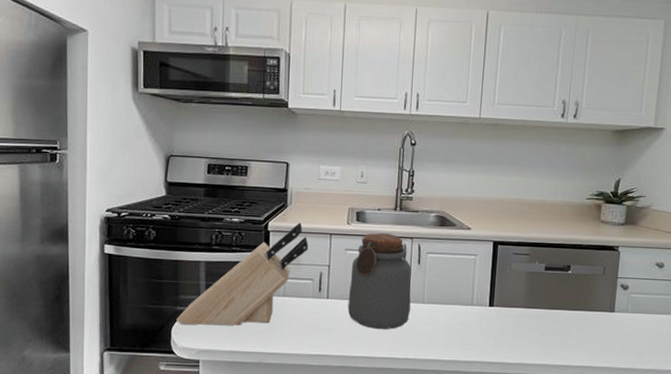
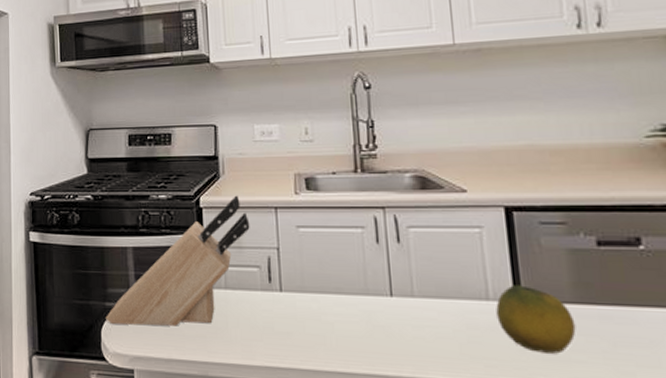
jar: present [347,233,412,330] -> none [306,204,397,335]
fruit: none [476,295,523,340] -> present [496,285,576,354]

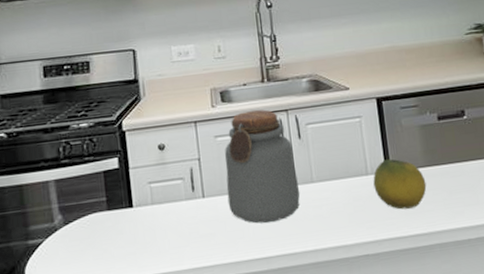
knife block: present [106,195,250,326] -> none [29,115,172,261]
jar: none [306,204,397,335] -> present [224,110,301,224]

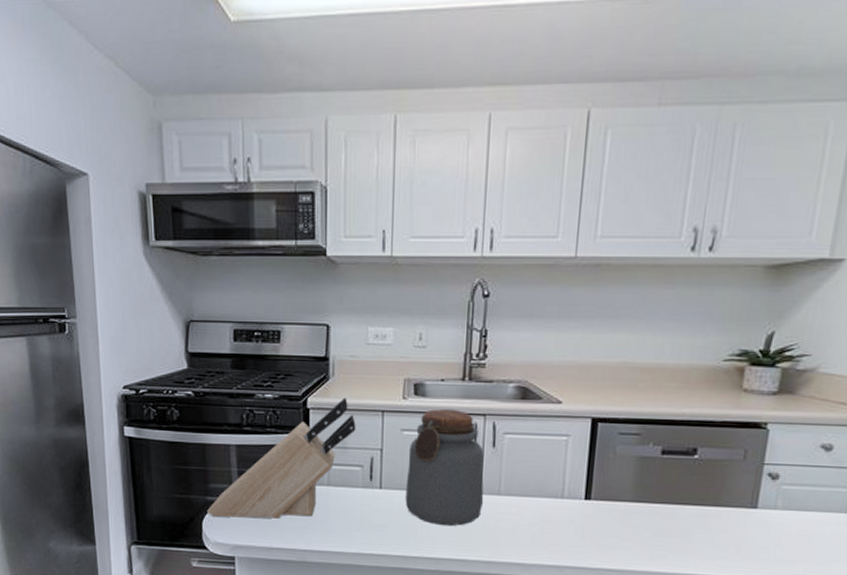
knife block: none [29,115,172,261] -> present [207,397,356,519]
fruit: present [373,159,427,210] -> none [567,486,630,542]

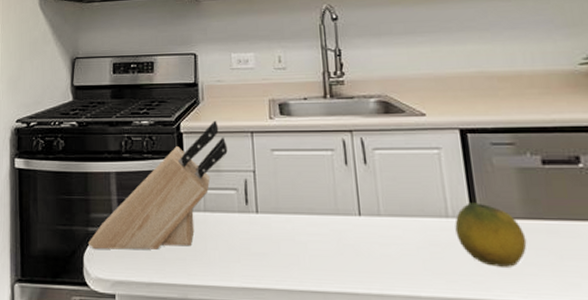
jar: present [405,409,484,527] -> none [281,127,365,254]
fruit: none [567,486,630,542] -> present [455,202,527,267]

